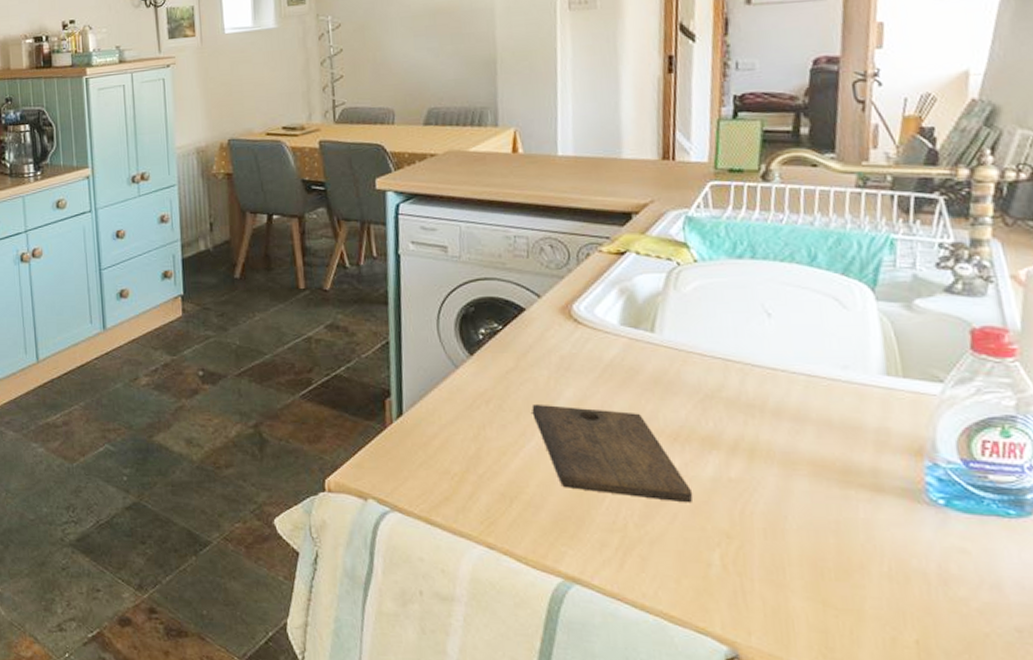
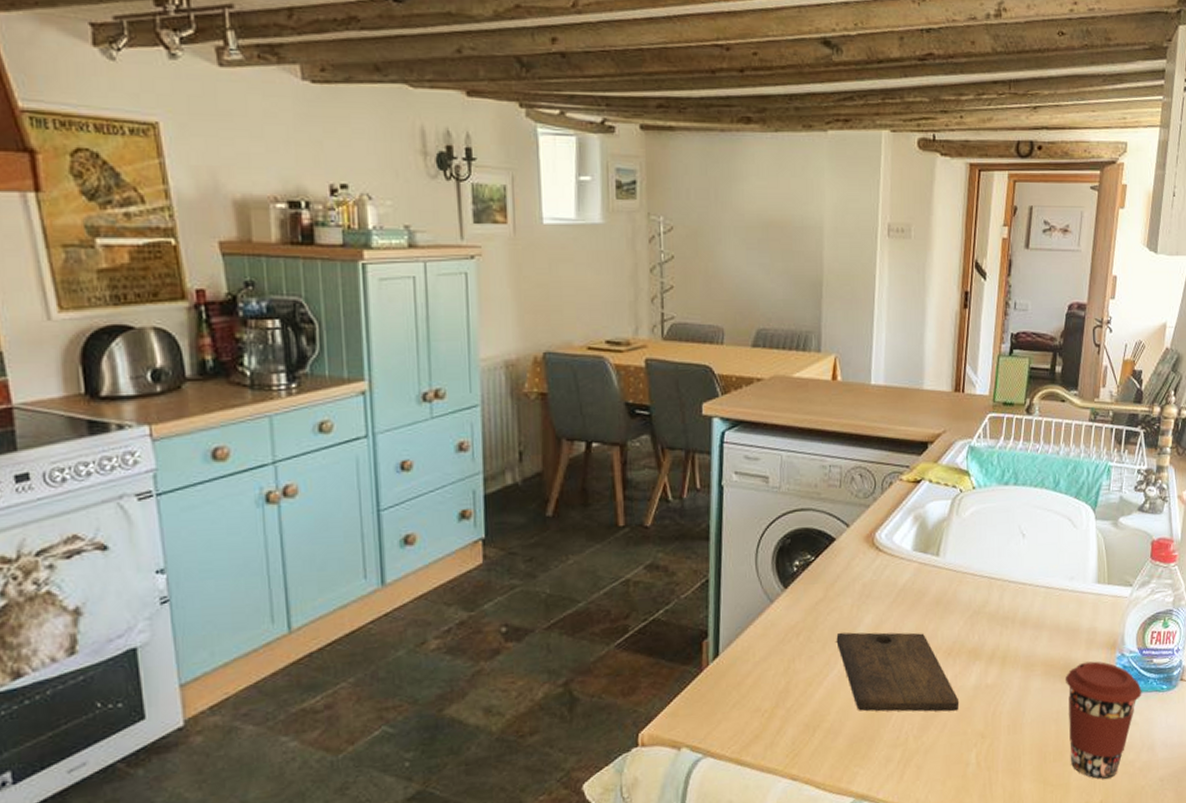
coffee cup: none [846,467,974,614] -> present [1066,661,1142,779]

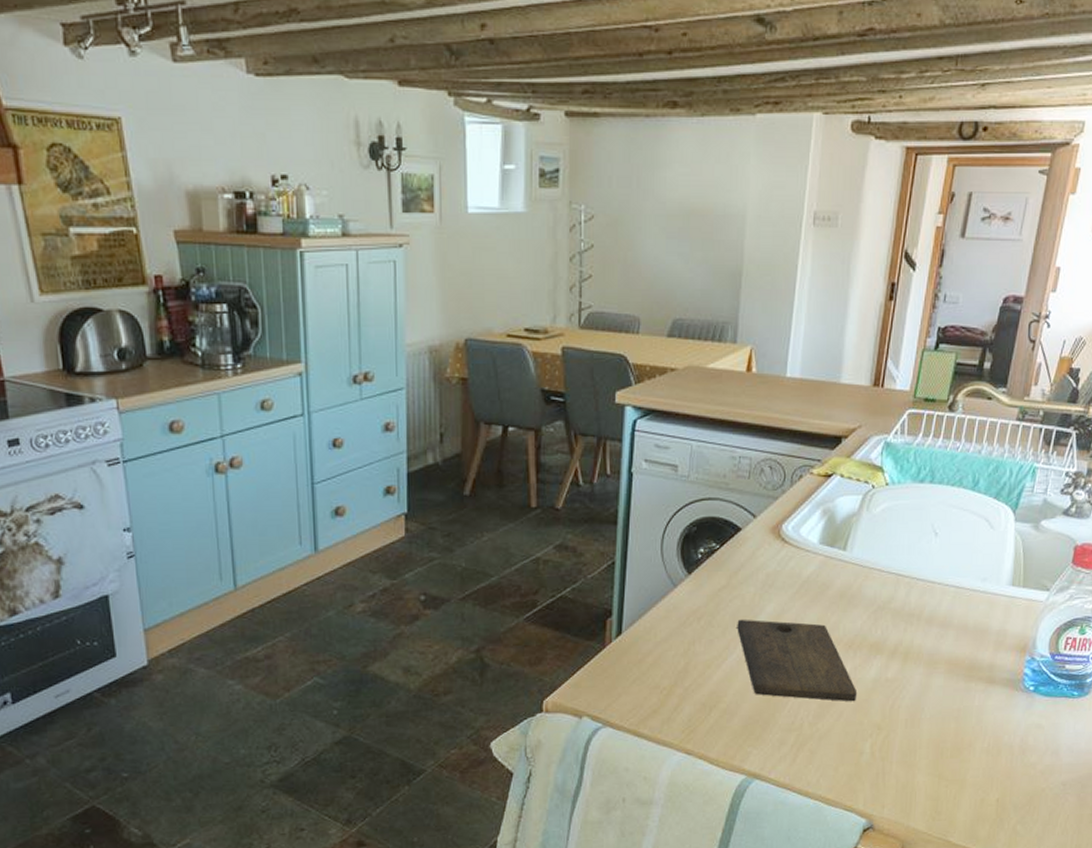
coffee cup: present [1066,661,1142,779] -> none [968,663,1051,778]

